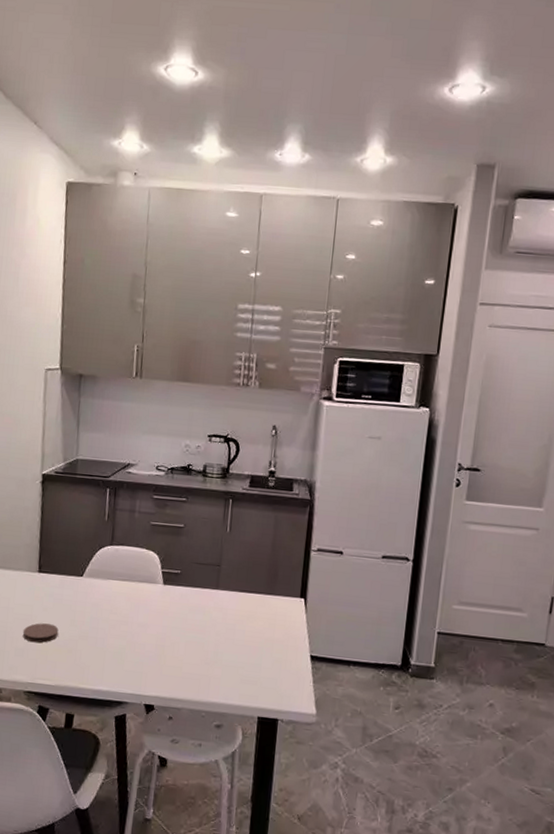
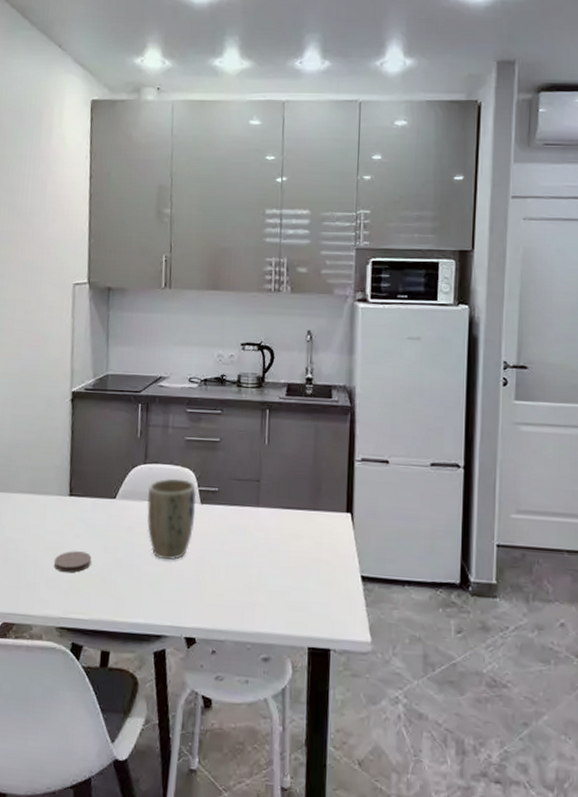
plant pot: none [111,559,160,635] -> present [146,478,197,561]

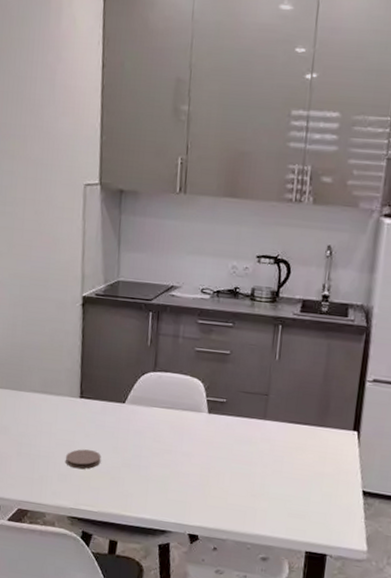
plant pot: present [146,478,197,561] -> none [154,386,205,465]

